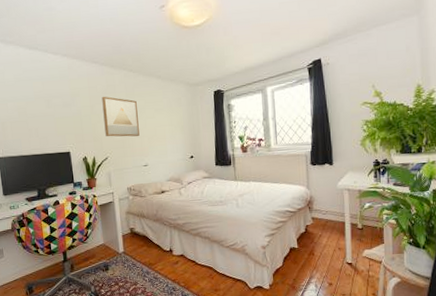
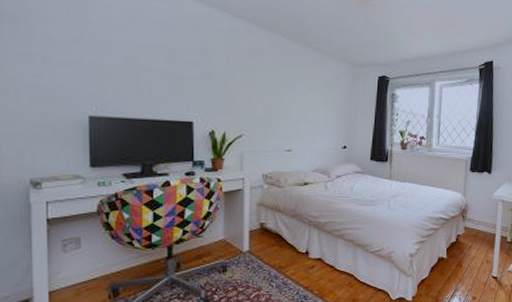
wall art: present [102,96,140,137] -> none [242,60,287,114]

